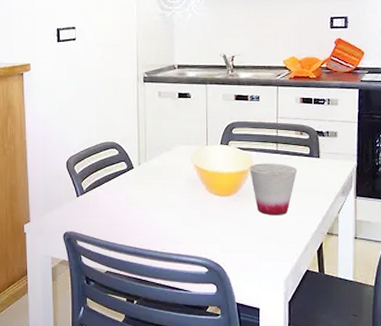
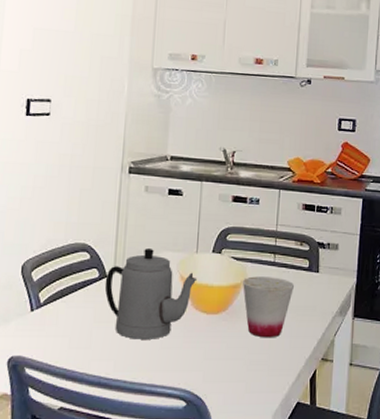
teapot: none [132,144,209,218] -> present [104,249,198,339]

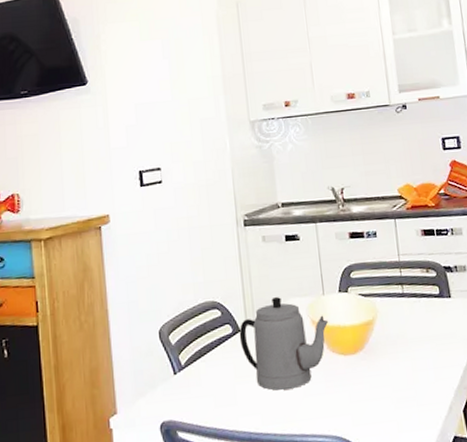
cup: present [243,276,295,338] -> none [375,308,429,373]

